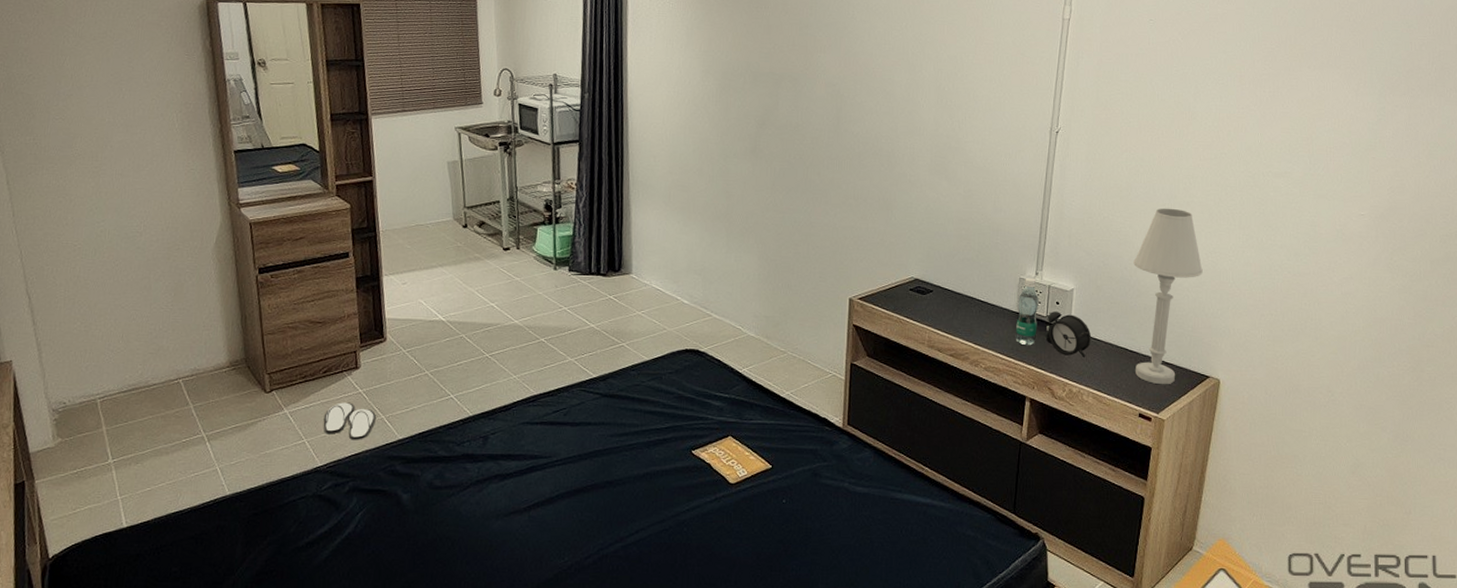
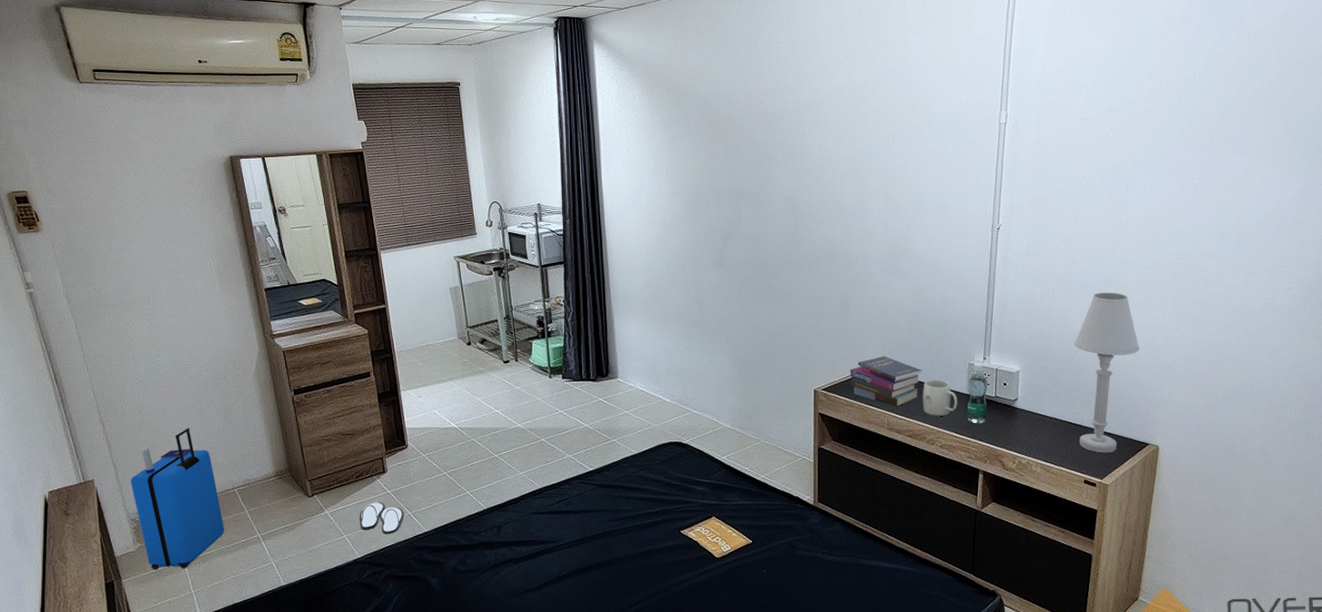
suitcase: none [56,305,164,471] -> present [130,428,225,570]
books: none [890,265,969,322] -> present [850,356,922,407]
mug: none [968,293,1006,335] -> present [923,379,958,416]
alarm clock: present [1045,311,1092,357] -> none [995,392,1038,432]

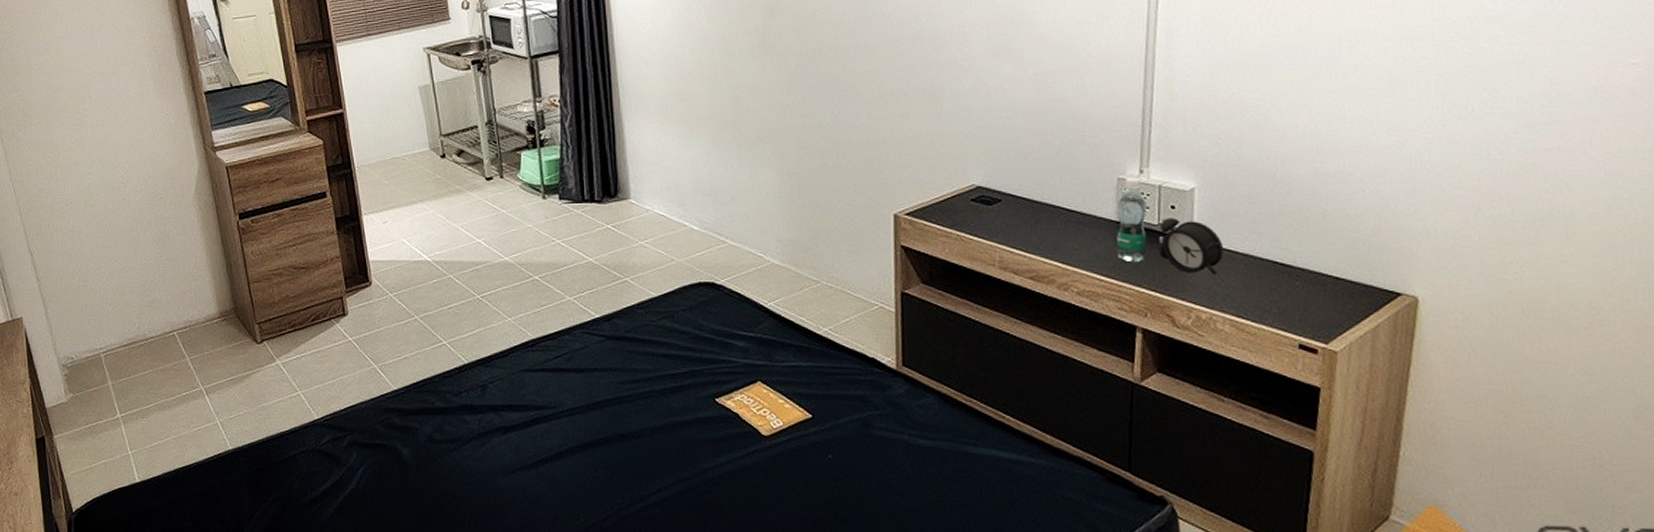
suitcase: present [130,428,225,570] -> none [61,258,164,426]
slippers: present [359,502,403,534] -> none [316,352,368,392]
books: present [850,356,922,407] -> none [944,168,1049,238]
mug: present [923,379,958,416] -> none [1050,200,1102,251]
alarm clock: none [995,392,1038,432] -> present [1158,218,1225,274]
table lamp: present [1074,292,1140,454] -> none [1279,75,1384,307]

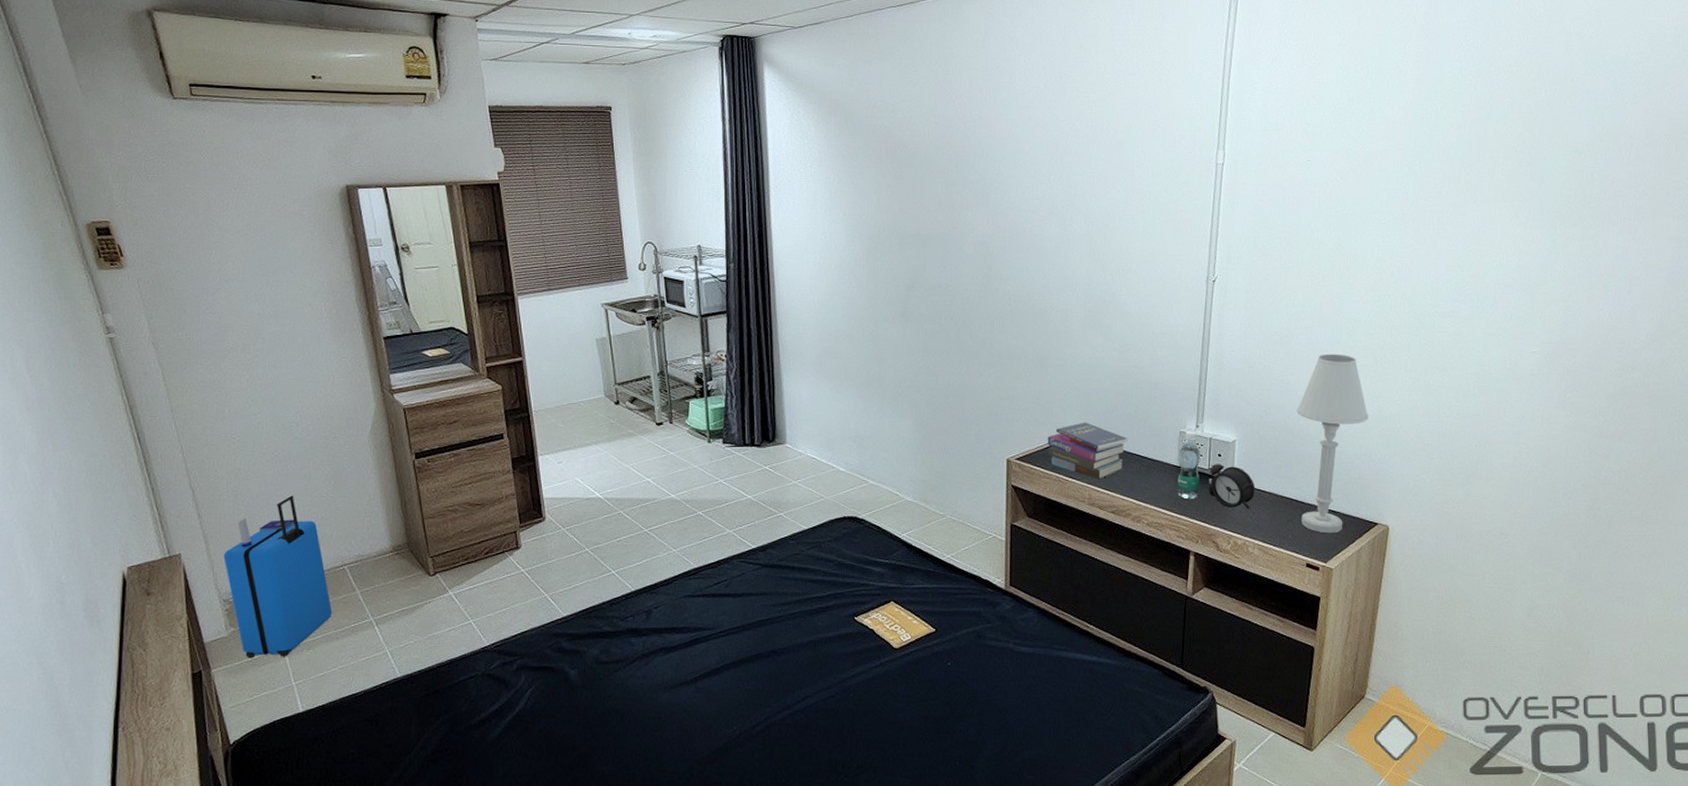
suitcase: none [61,258,164,426] -> present [223,495,333,659]
books: none [944,168,1049,238] -> present [1047,422,1128,479]
table lamp: none [1279,75,1384,307] -> present [1296,354,1369,534]

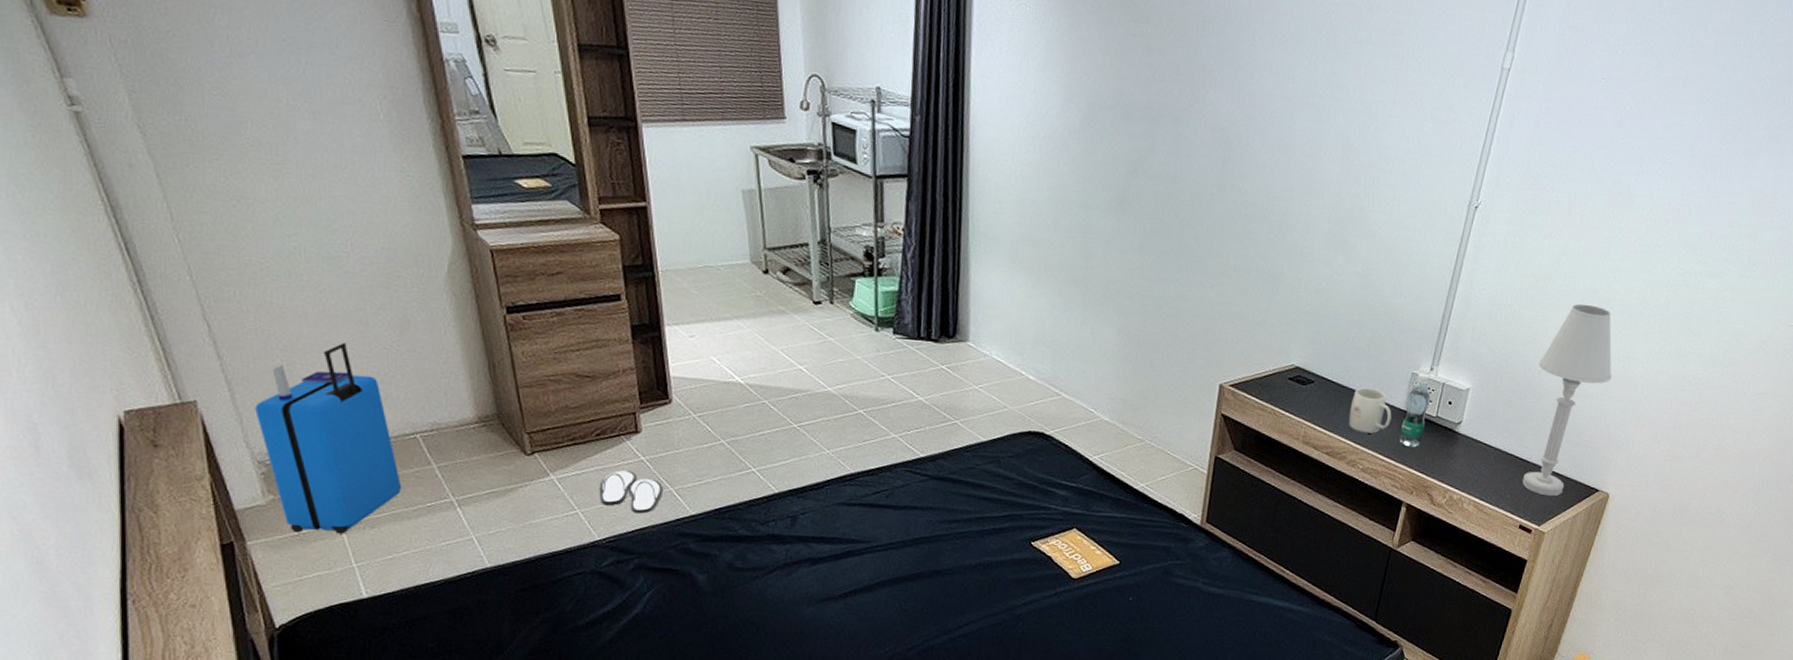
slippers: none [488,582,539,619] -> present [599,470,662,514]
books: present [1047,422,1128,479] -> none [1266,351,1356,417]
mug: none [1128,449,1167,490] -> present [1349,387,1392,434]
alarm clock: present [1208,464,1256,509] -> none [1431,411,1482,463]

